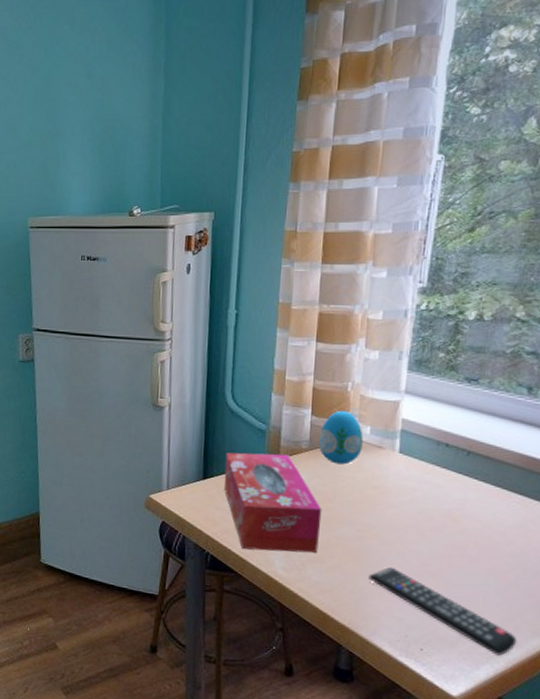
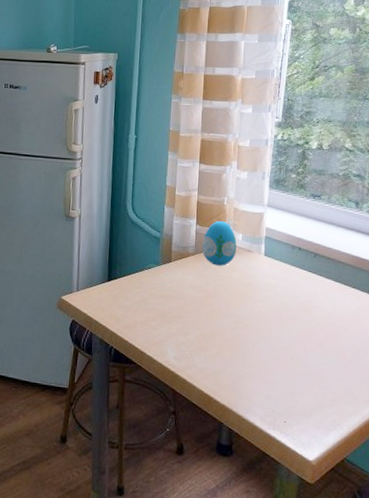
tissue box: present [223,452,322,553] -> none [125,257,206,343]
remote control: present [368,566,517,656] -> none [243,352,356,423]

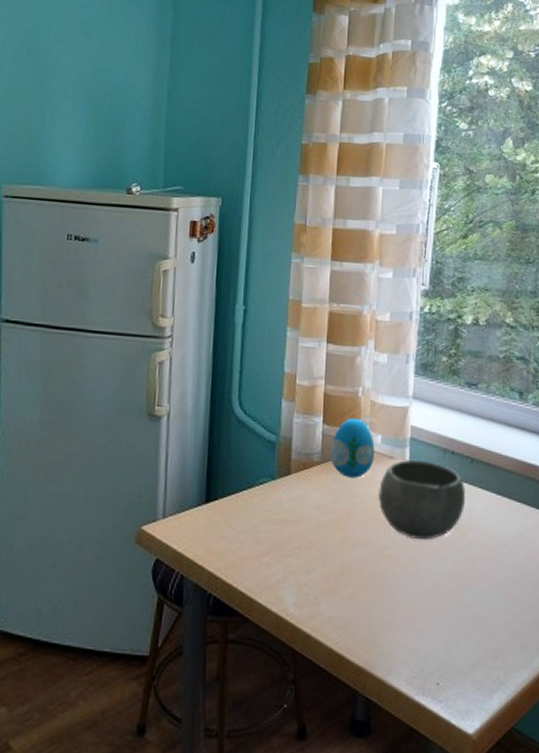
ceramic bowl: none [239,253,310,315] -> present [378,460,466,541]

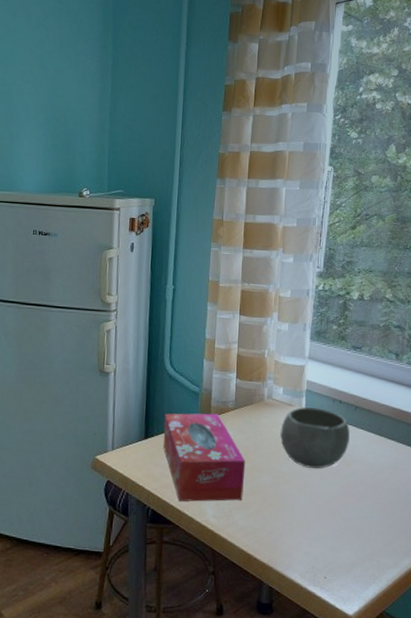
tissue box: none [229,468,335,586] -> present [163,413,246,502]
decorative egg: present [330,417,375,478] -> none [242,374,278,421]

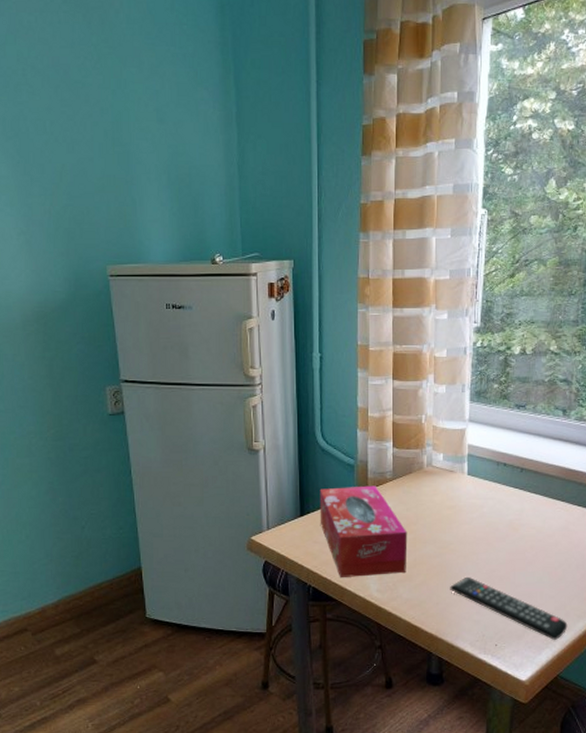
ceramic bowl: present [280,407,351,469] -> none [443,473,517,536]
remote control: none [283,507,394,576] -> present [450,576,568,640]

